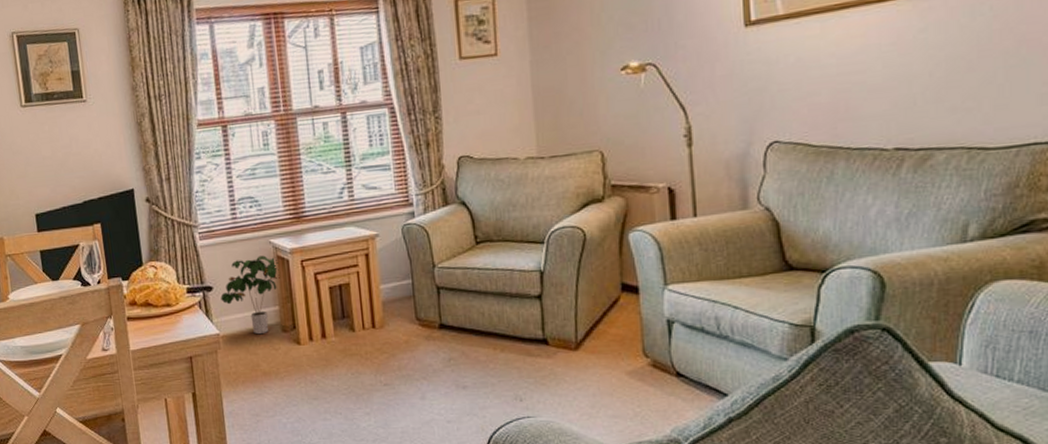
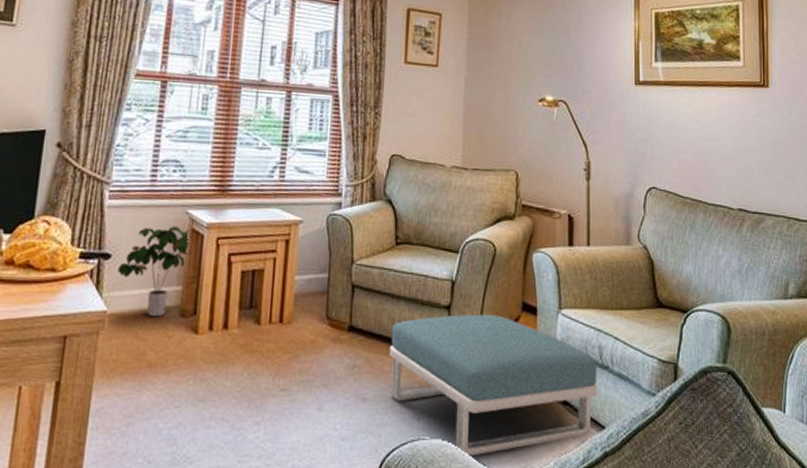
footstool: none [482,298,717,429] -> present [390,314,598,456]

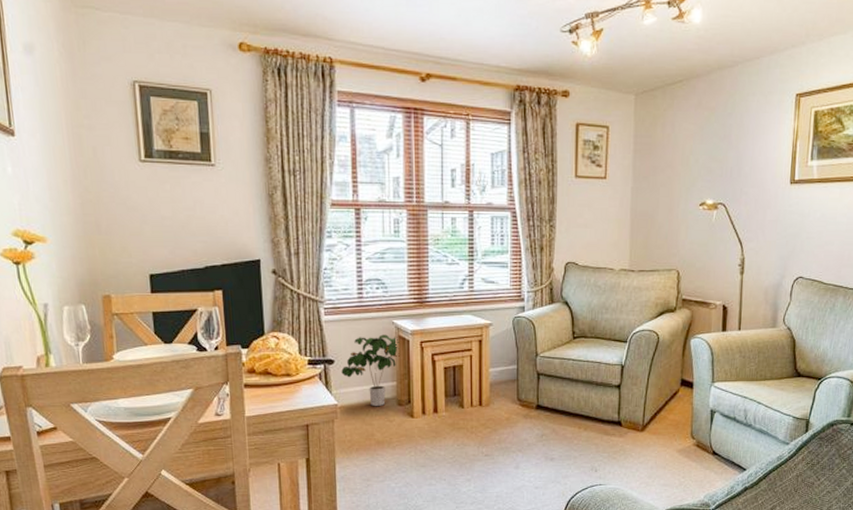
footstool: present [390,314,598,456] -> none [571,390,742,495]

